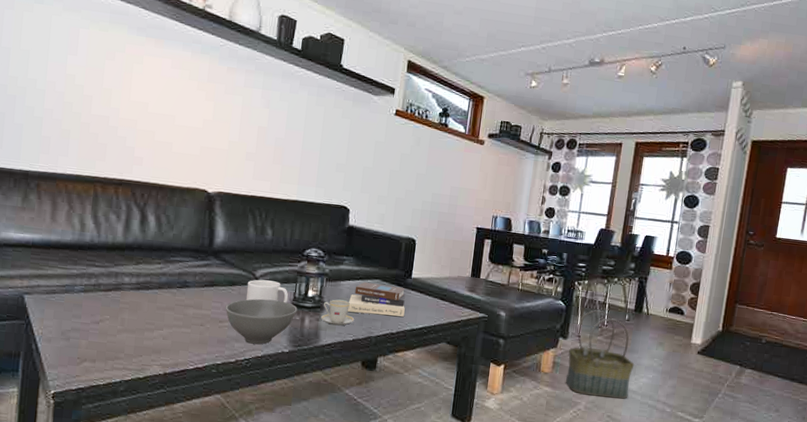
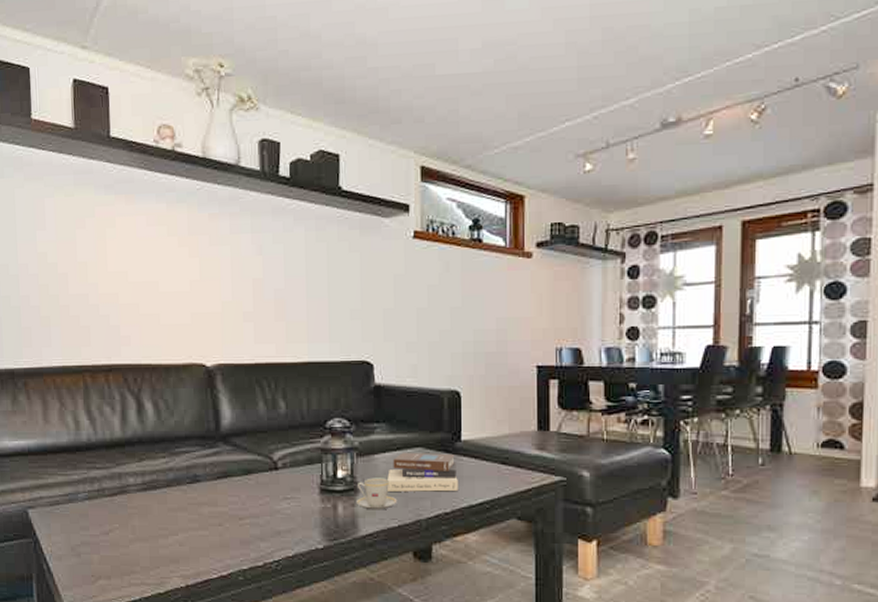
bowl: present [225,298,298,345] -> none [243,486,327,542]
mug: present [245,279,289,304] -> none [264,463,315,490]
basket: present [566,310,635,399] -> none [683,456,780,572]

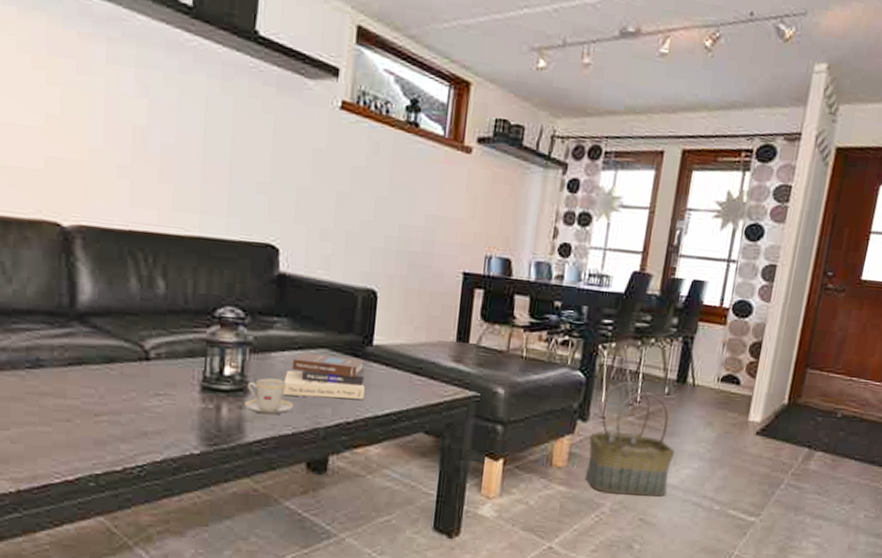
basket: none [683,456,780,572] -> present [586,382,675,497]

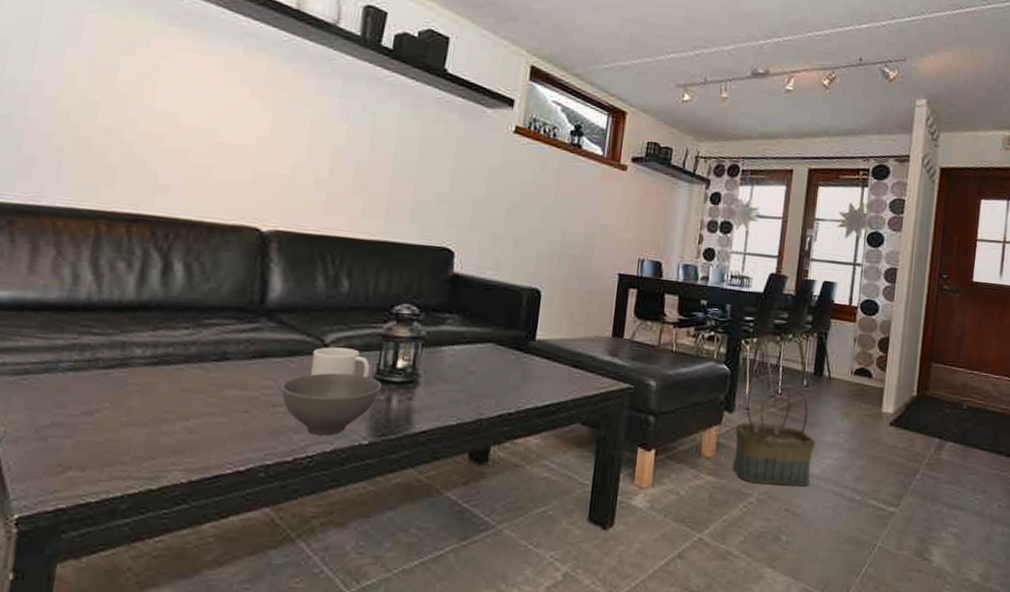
bowl: none [102,380,210,445] -> present [280,373,382,436]
mug: none [131,353,196,386] -> present [309,347,371,378]
teacup: present [244,378,294,415] -> none [413,370,460,406]
books: present [283,352,365,400] -> none [451,346,528,392]

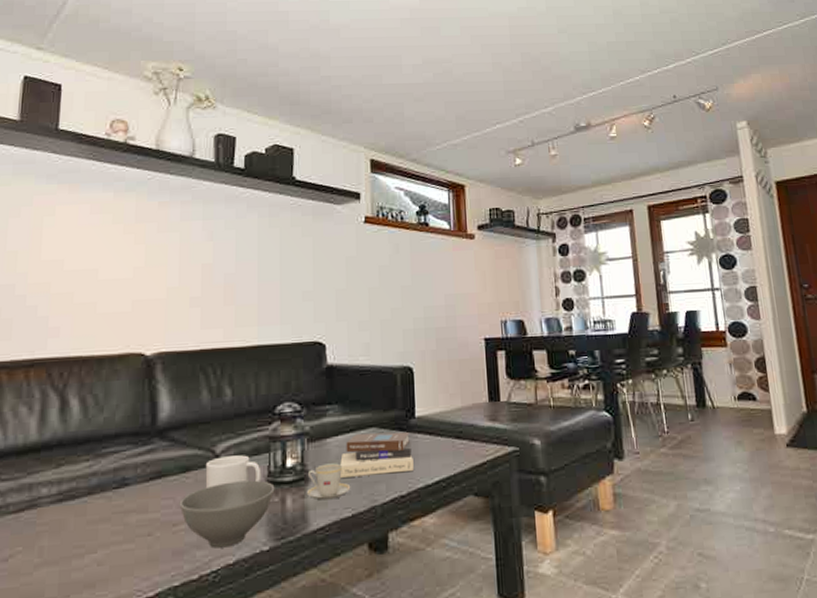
teacup: none [413,370,460,406] -> present [306,463,351,501]
books: none [451,346,528,392] -> present [340,432,414,478]
basket: present [733,375,816,487] -> none [629,414,717,531]

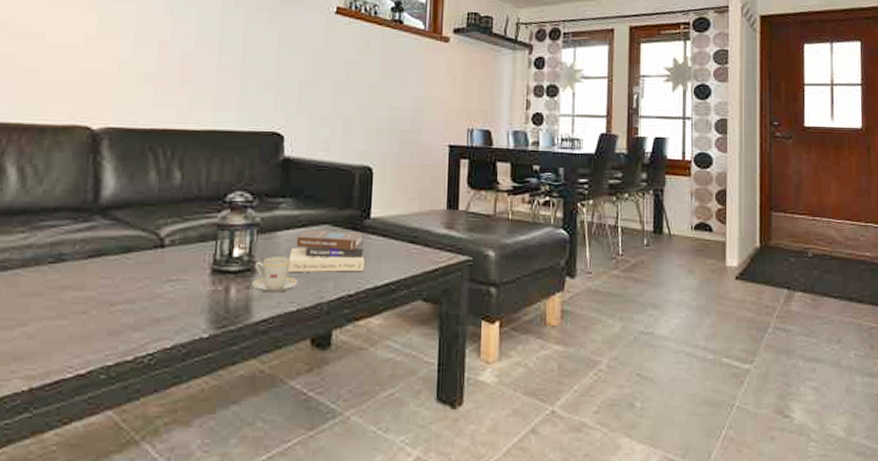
bowl: present [179,480,275,548] -> none [117,266,220,331]
mug: present [205,455,262,488] -> none [146,240,207,271]

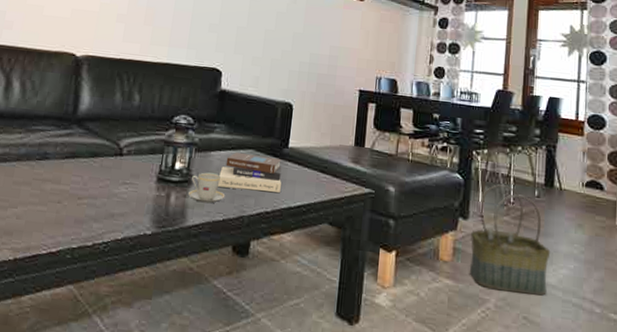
basket: none [579,236,662,350] -> present [470,184,551,296]

